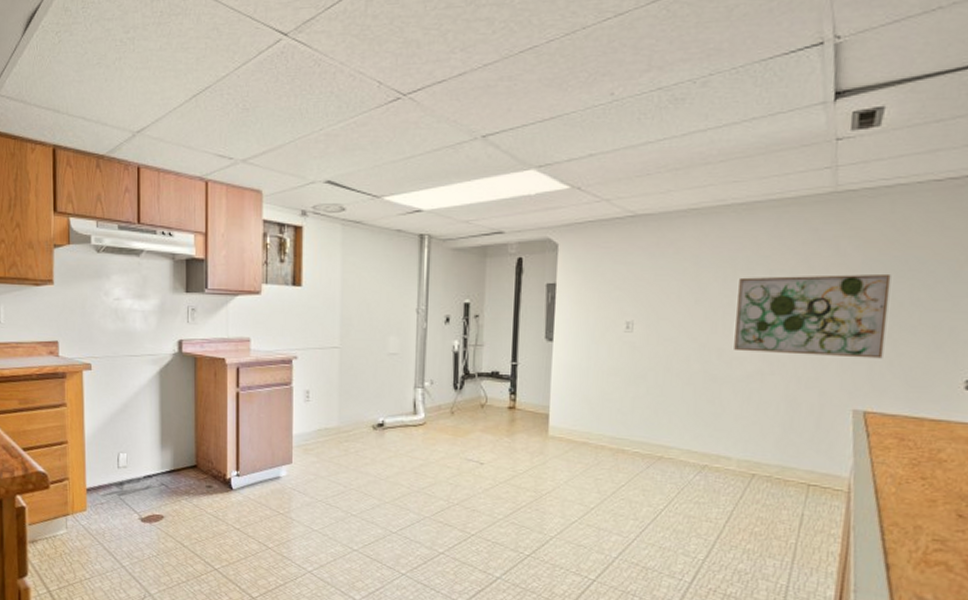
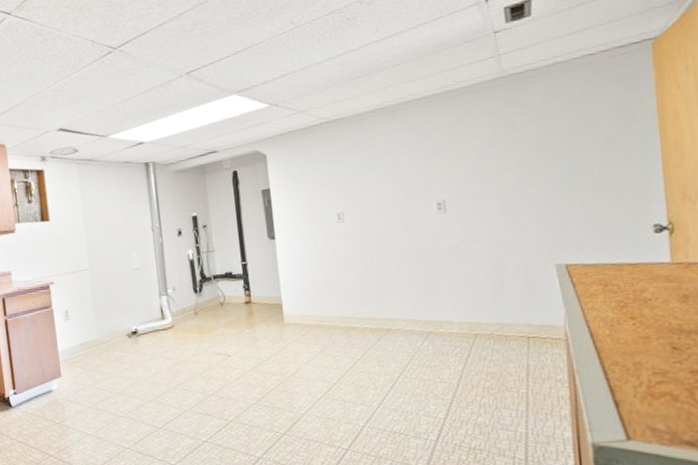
wall art: present [734,273,891,359] -> none [431,140,573,226]

